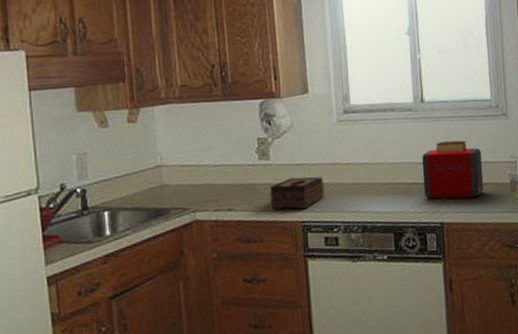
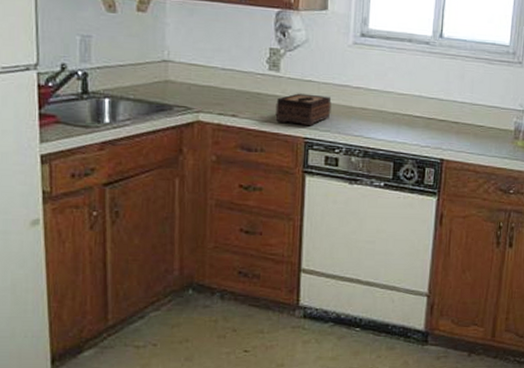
toaster: present [421,140,484,199] -> none [429,80,491,139]

